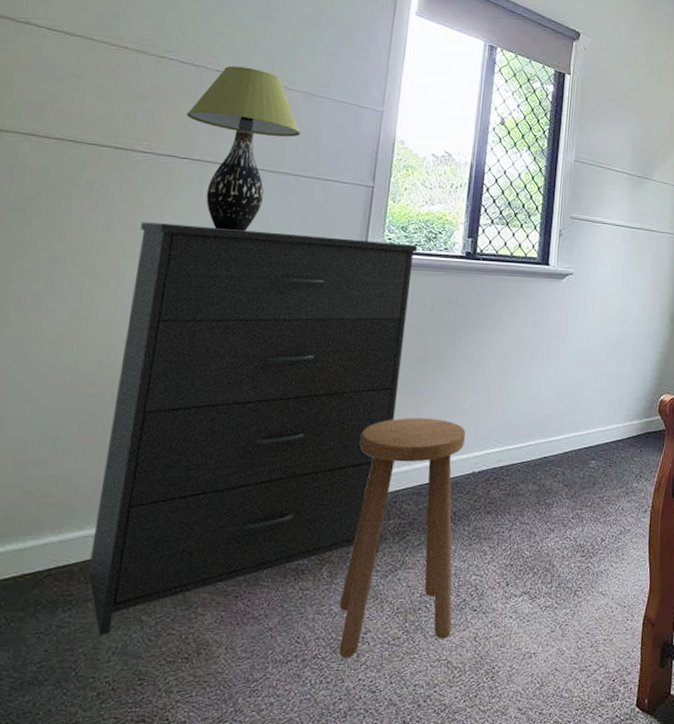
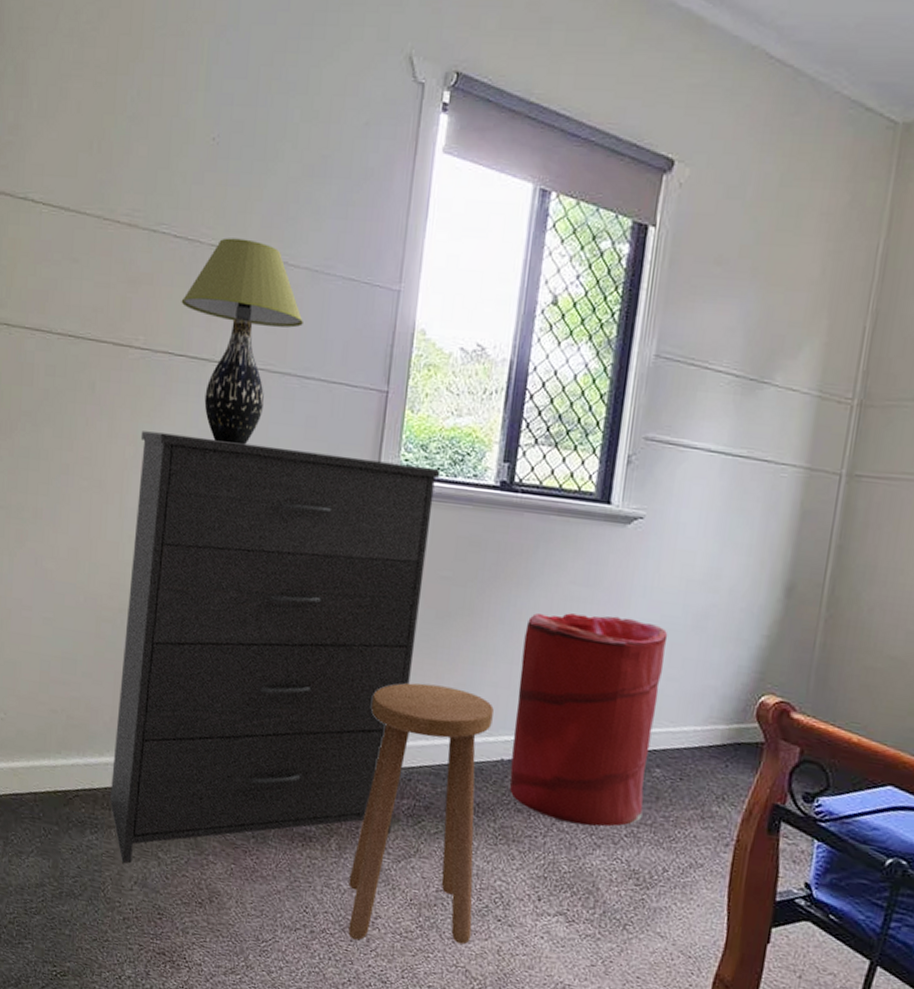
laundry hamper: none [480,348,595,516] -> present [510,613,668,827]

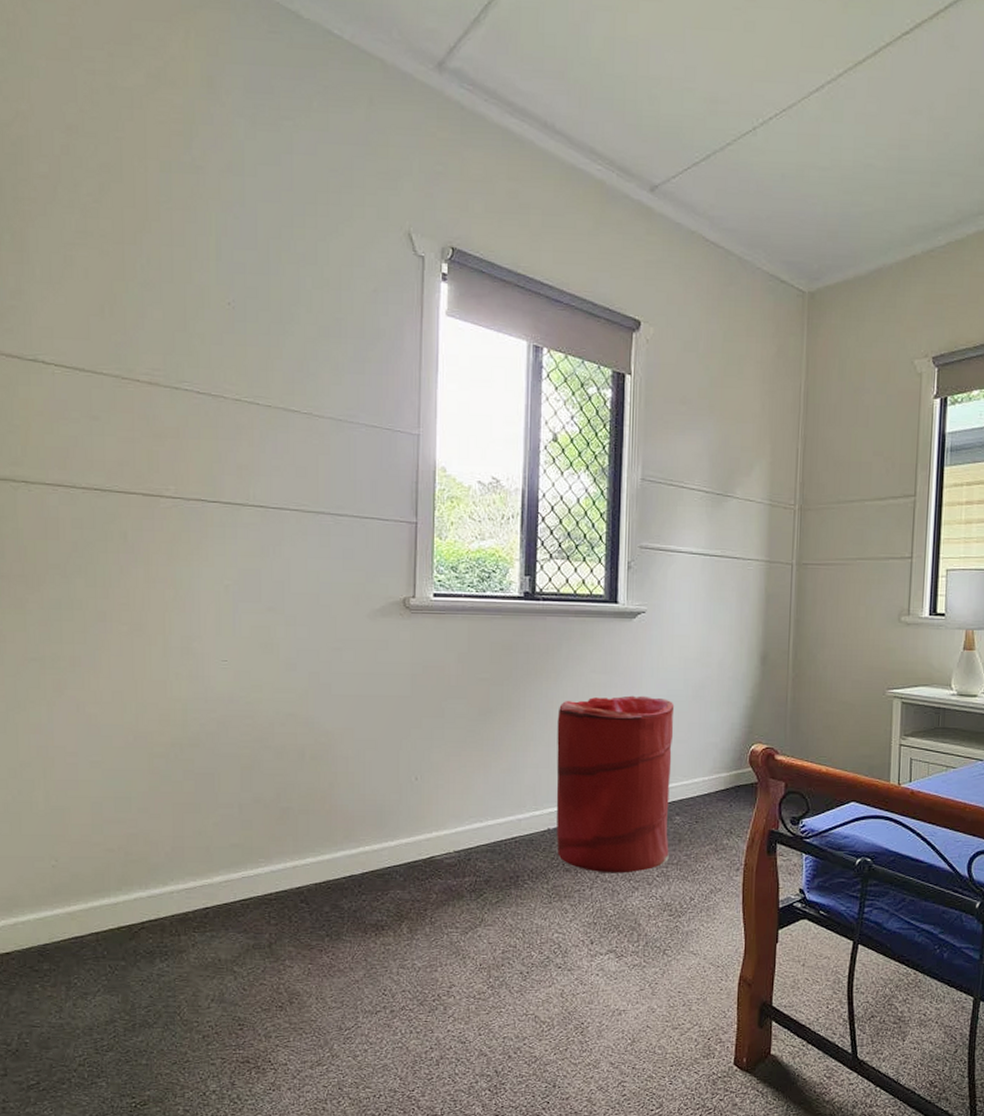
dresser: present [110,431,441,864] -> none [178,574,471,985]
table lamp: present [181,238,303,445] -> none [210,393,332,579]
stool: present [348,683,494,945] -> none [422,773,537,1010]

